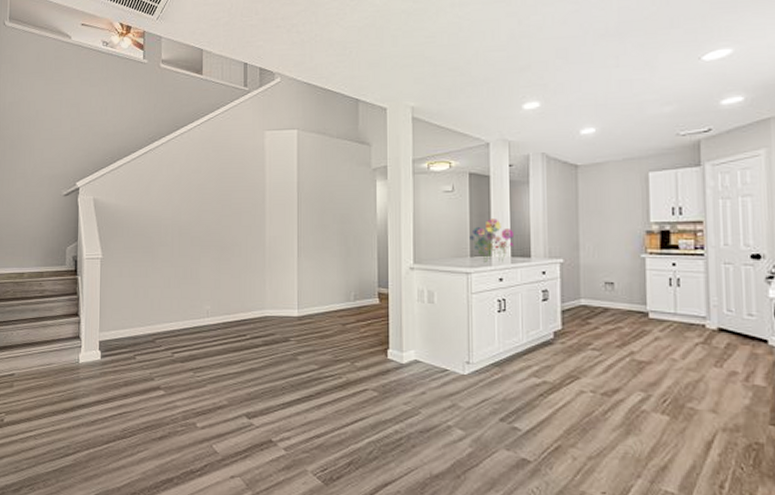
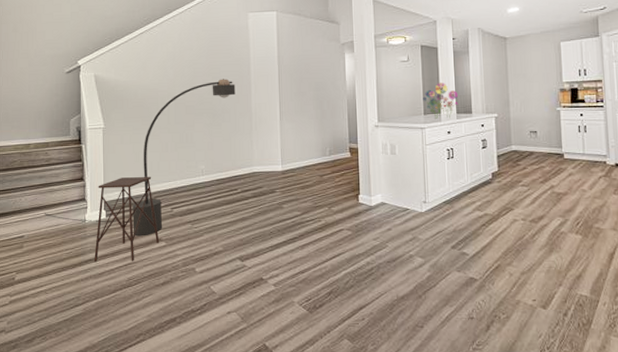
floor lamp: none [37,207,248,382] -> present [45,79,236,235]
side table: none [87,315,158,410] -> present [94,177,160,262]

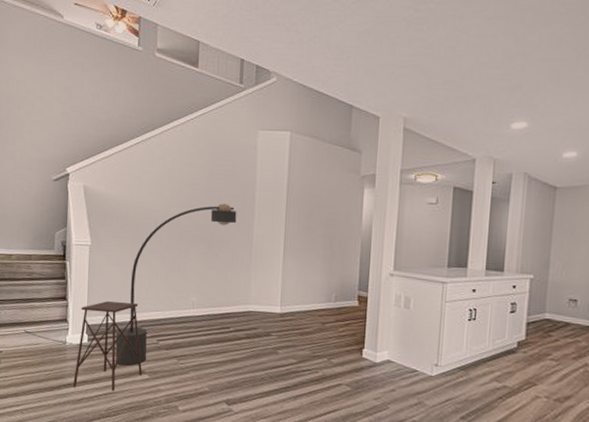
flowers: present [423,83,458,119] -> none [448,232,490,274]

